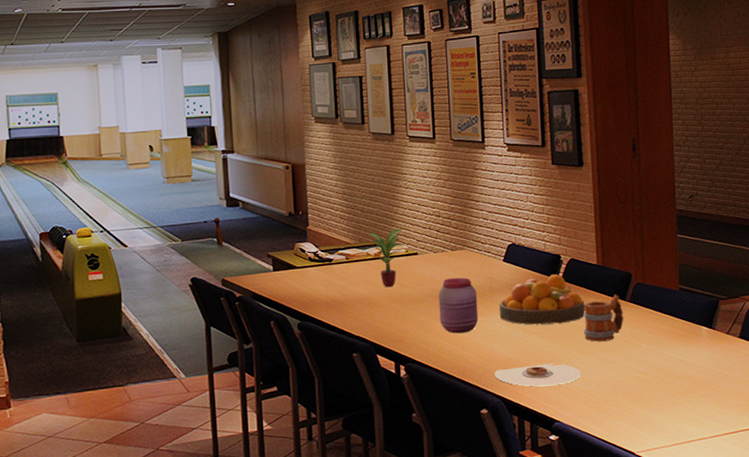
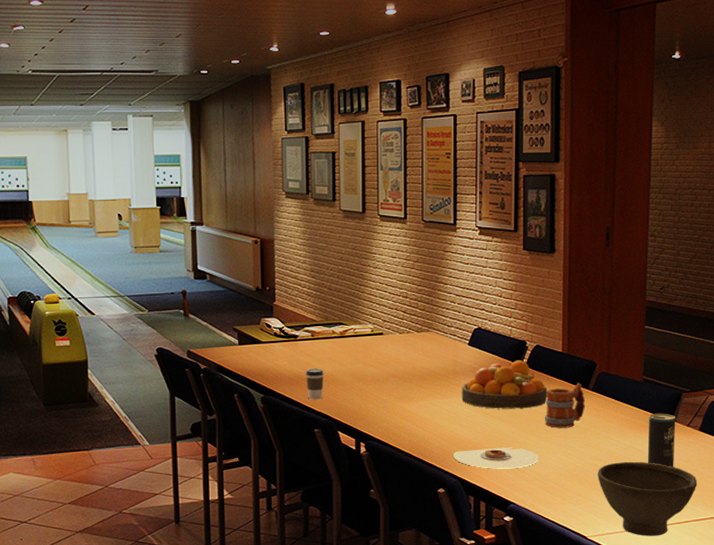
coffee cup: none [342,291,361,324] -> present [306,368,325,400]
potted plant: present [367,228,405,288] -> none [333,308,370,366]
jar: present [438,277,479,334] -> none [402,359,441,414]
bowl: none [641,372,742,449] -> present [598,461,697,536]
beverage can: none [688,321,717,377] -> present [647,413,675,467]

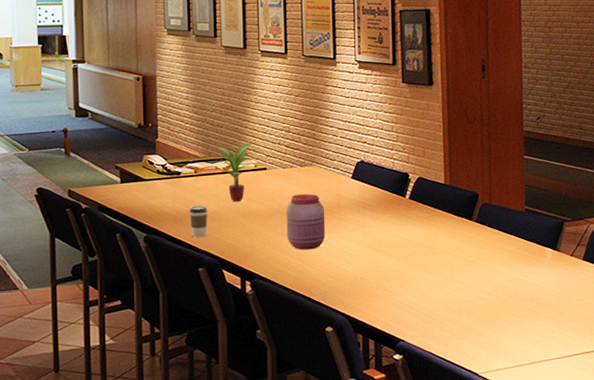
potted plant: none [333,308,370,366] -> present [216,143,254,202]
jar: none [402,359,441,414] -> present [286,193,326,250]
plate: present [453,447,539,469] -> none [340,282,426,305]
fruit bowl: present [461,360,548,409] -> none [346,193,432,243]
mug: present [544,383,585,428] -> none [430,214,470,261]
bowl: present [598,461,697,536] -> none [485,293,585,371]
beverage can: present [647,413,675,467] -> none [533,243,561,298]

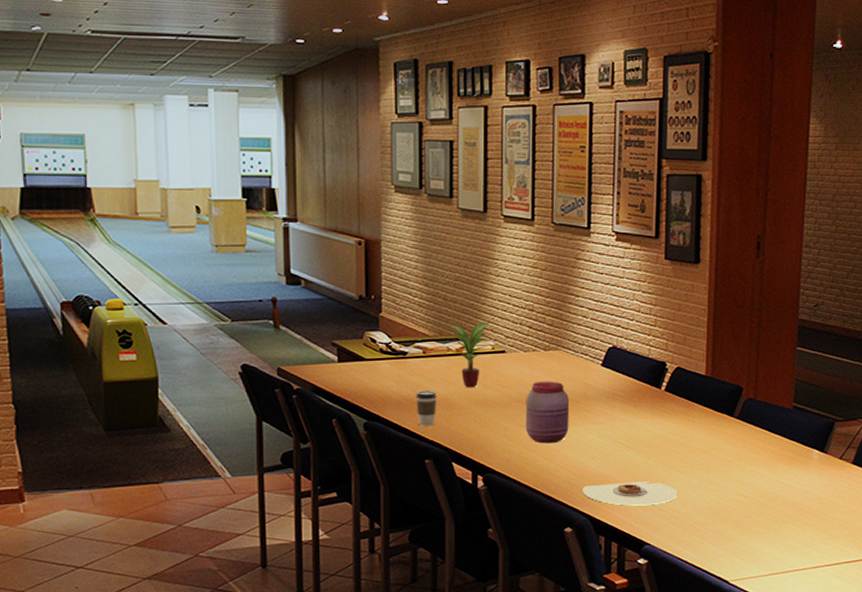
plate: none [340,282,426,305] -> present [583,481,678,506]

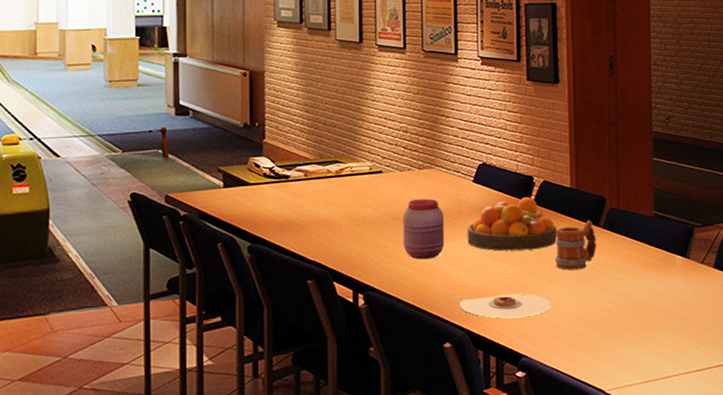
coffee cup: present [416,390,438,426] -> none [298,212,319,247]
potted plant: present [449,322,491,388] -> none [329,144,369,208]
fruit bowl: none [593,384,689,438] -> present [467,197,557,251]
mug: none [684,410,730,460] -> present [555,220,596,270]

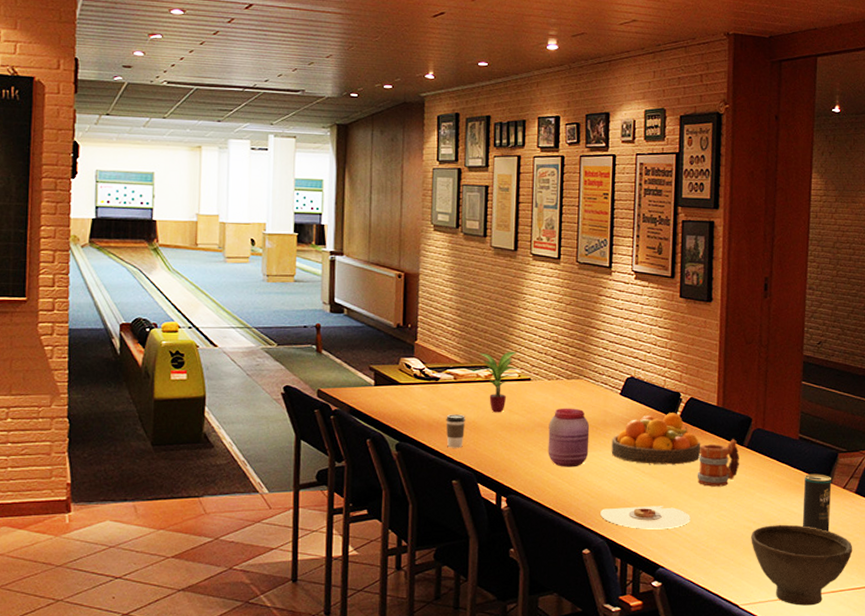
coffee cup: none [298,212,319,247] -> present [446,414,466,448]
potted plant: none [329,144,369,208] -> present [479,351,518,413]
bowl: none [613,304,715,387] -> present [751,524,853,606]
beverage can: none [662,250,691,309] -> present [802,473,831,532]

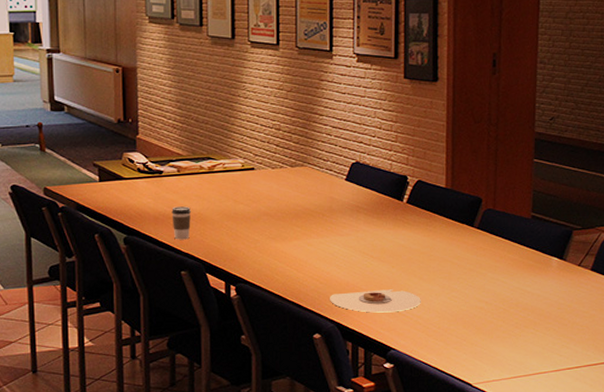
potted plant: present [479,351,518,413] -> none [201,141,241,204]
jar: present [547,408,590,467] -> none [274,195,316,255]
fruit bowl: present [611,413,701,465] -> none [338,196,430,249]
mug: present [697,439,739,487] -> none [426,220,470,269]
bowl: present [751,524,853,606] -> none [483,303,589,383]
beverage can: present [802,473,831,532] -> none [536,252,566,309]

